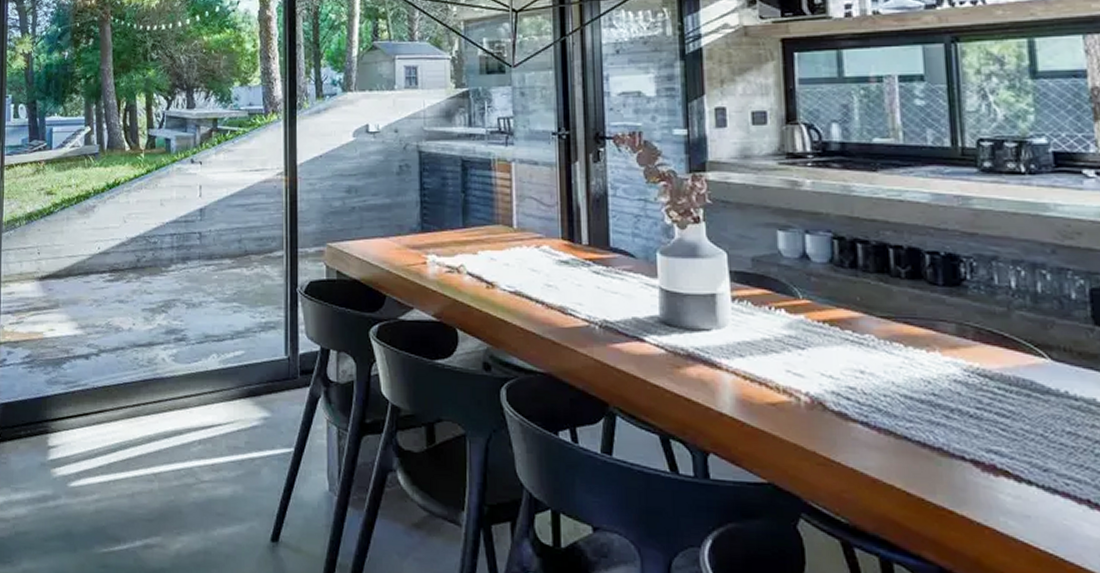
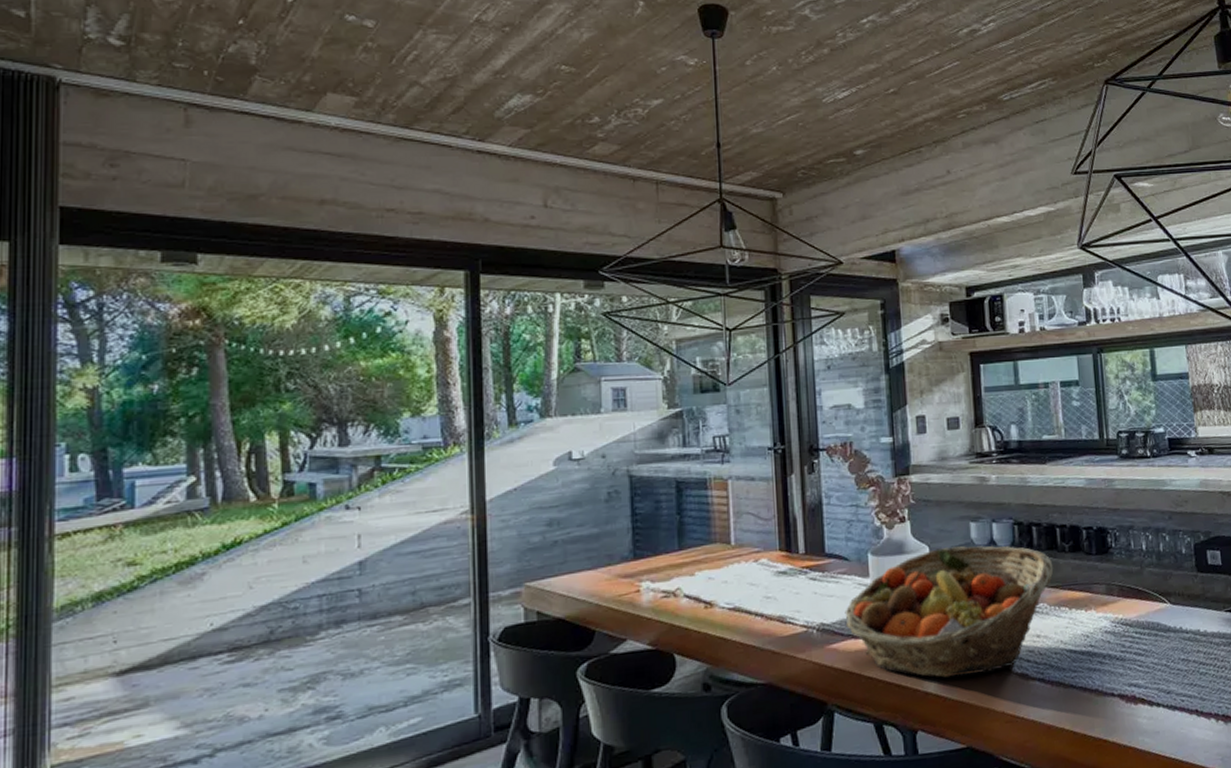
fruit basket: none [629,256,885,403] -> present [844,546,1054,678]

